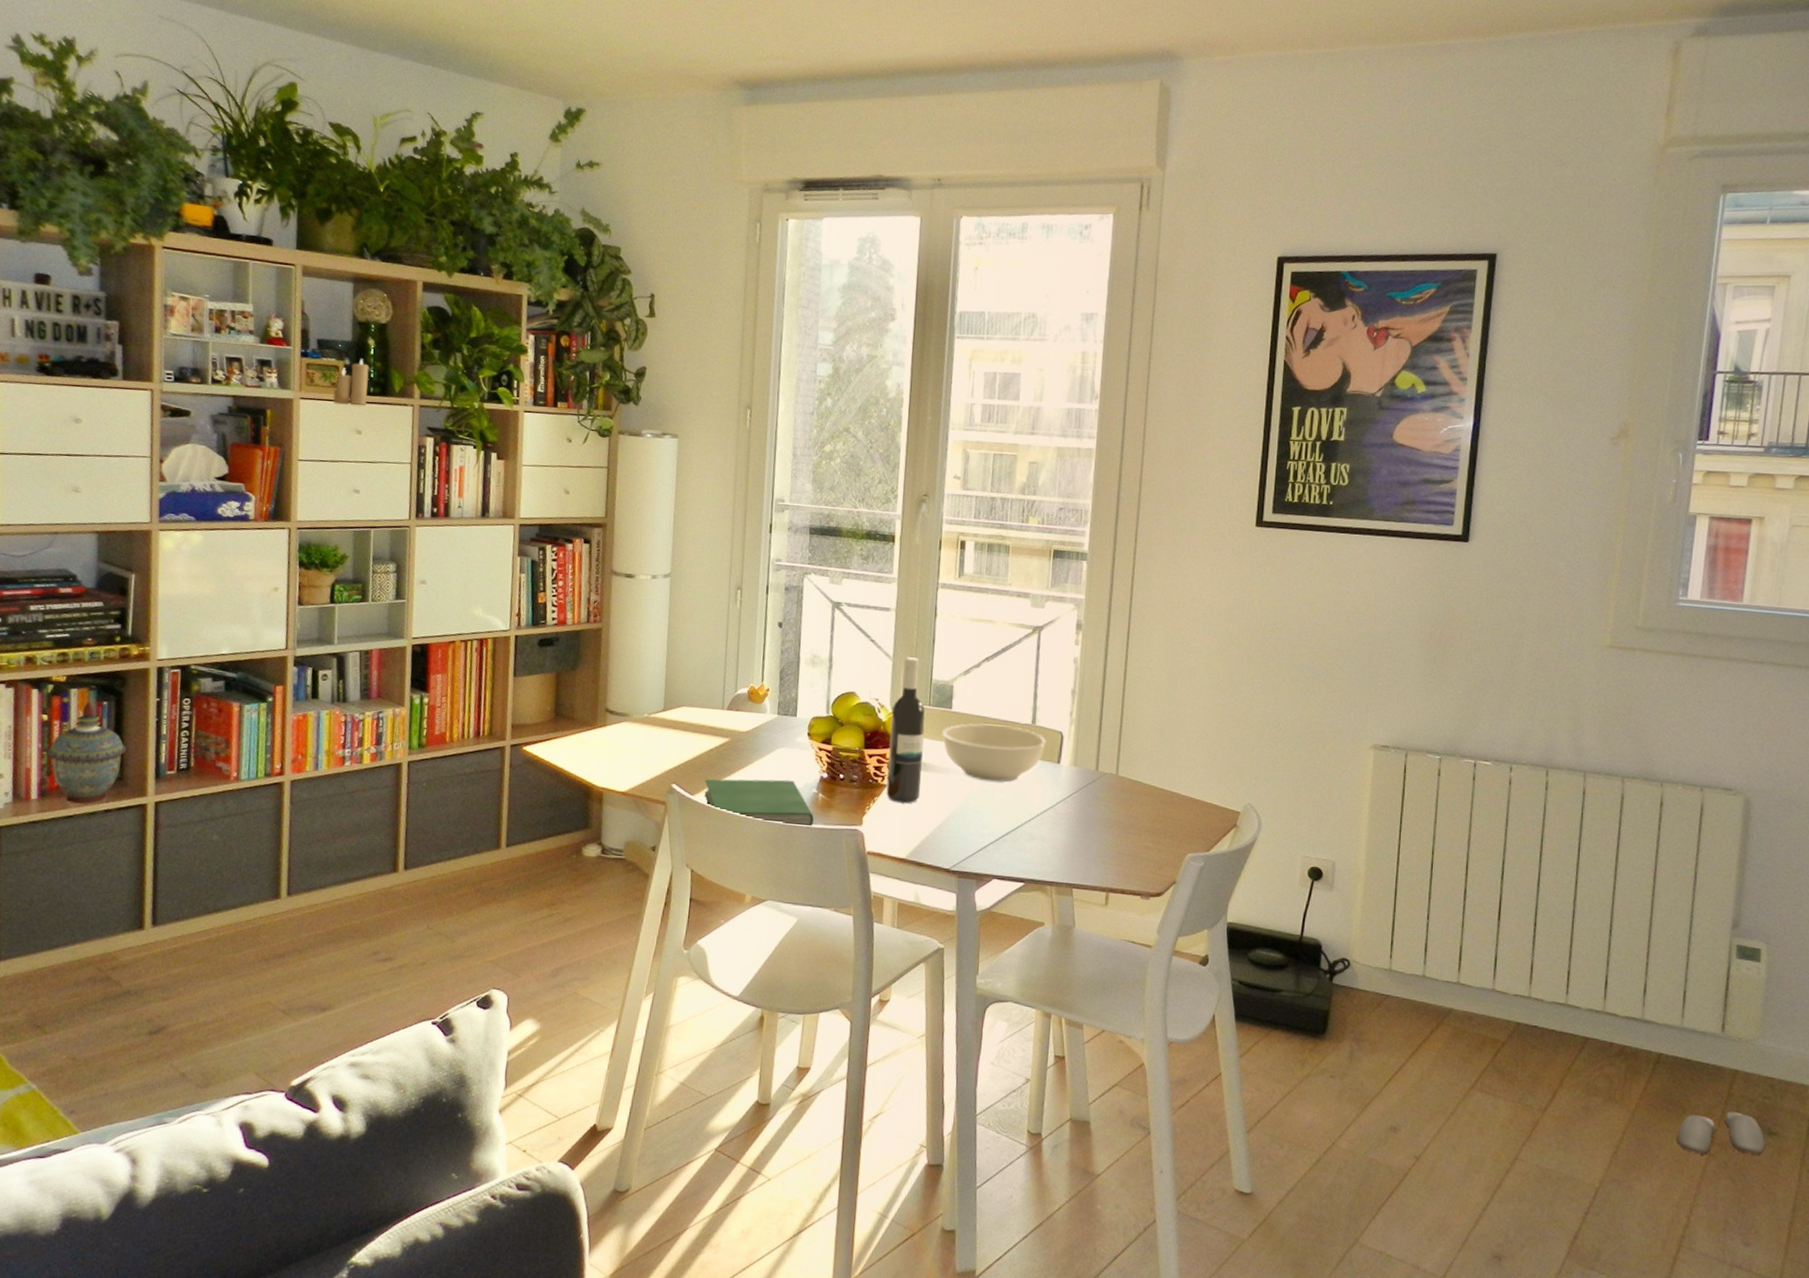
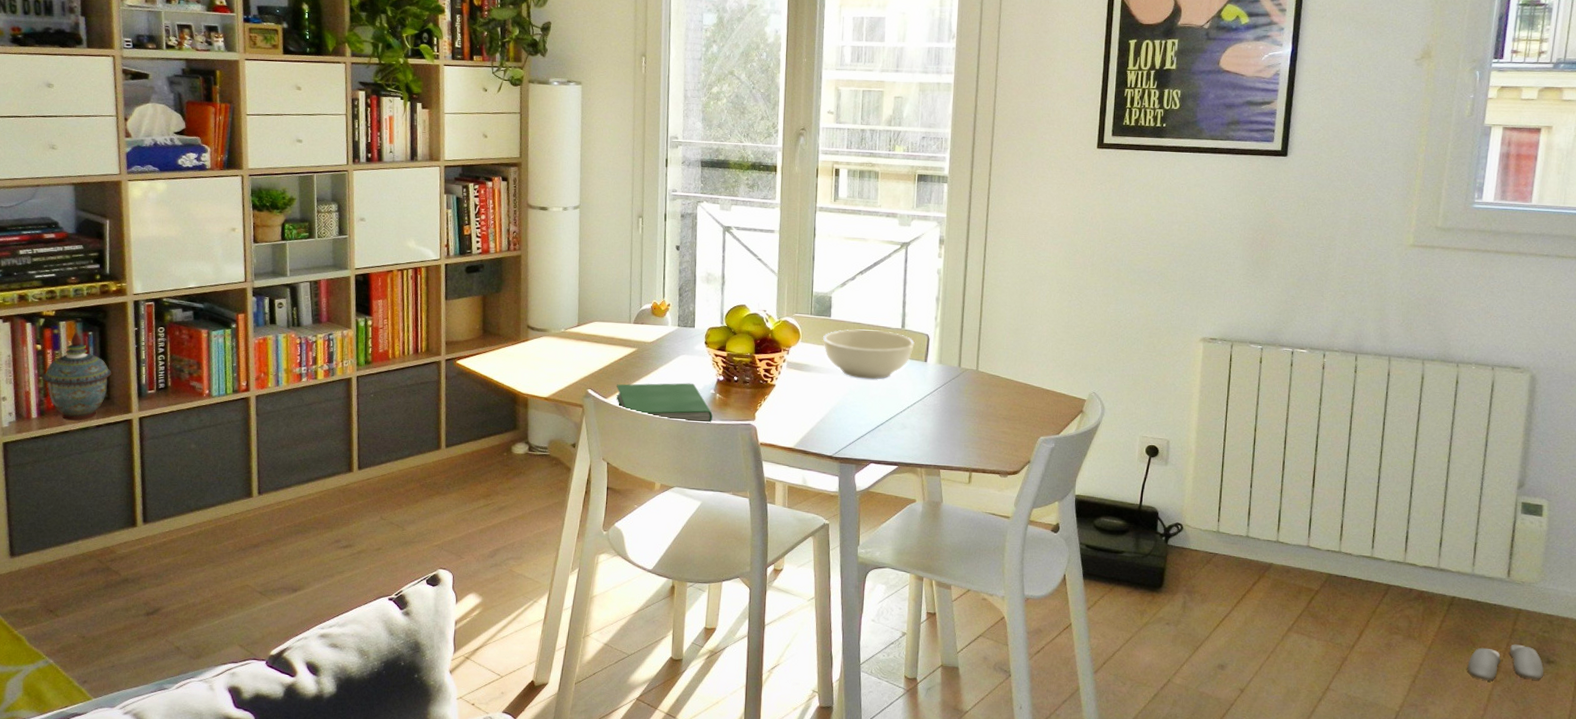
candle: present [333,358,369,406] -> none [274,22,305,65]
wine bottle: present [886,657,926,803] -> none [775,273,808,400]

